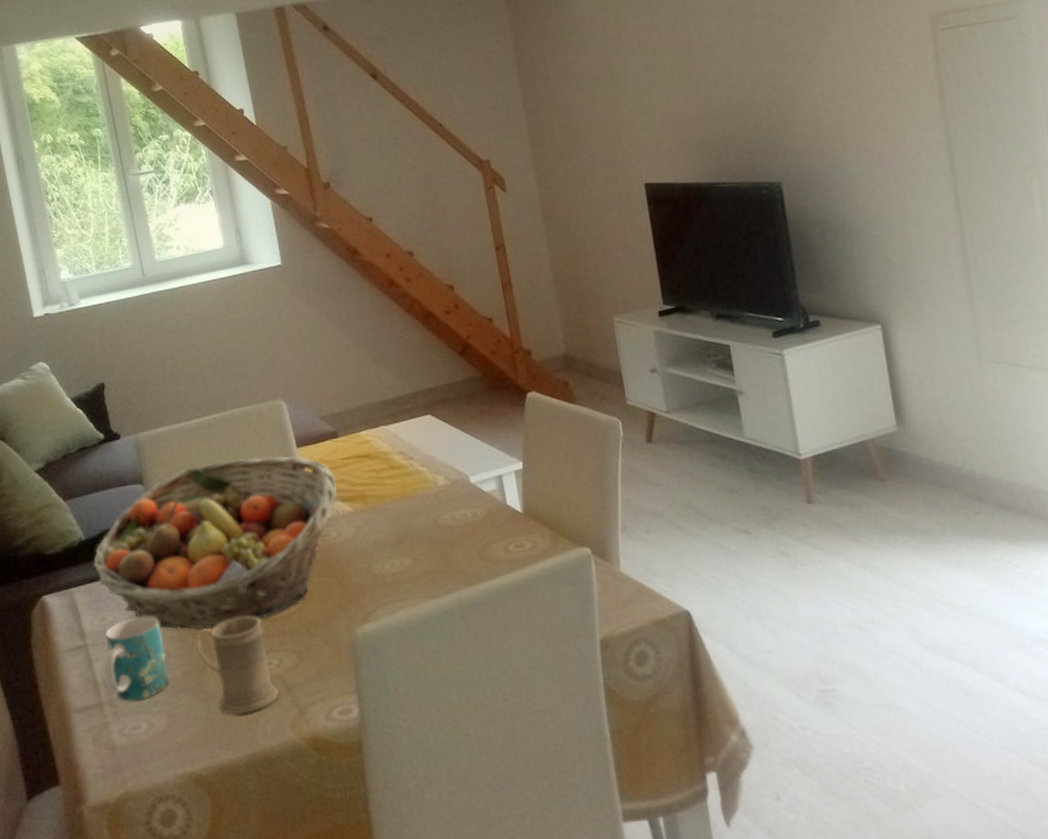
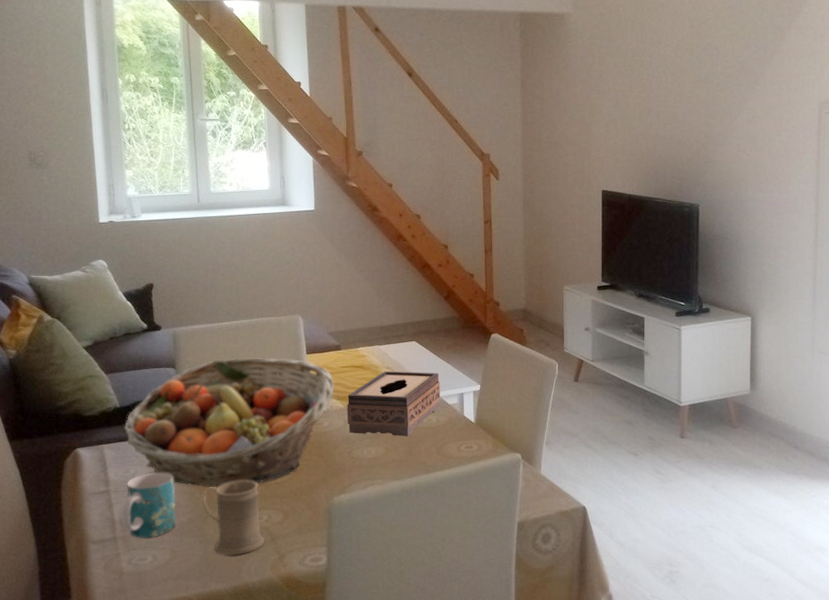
tissue box: none [356,452,474,544] -> present [347,371,440,437]

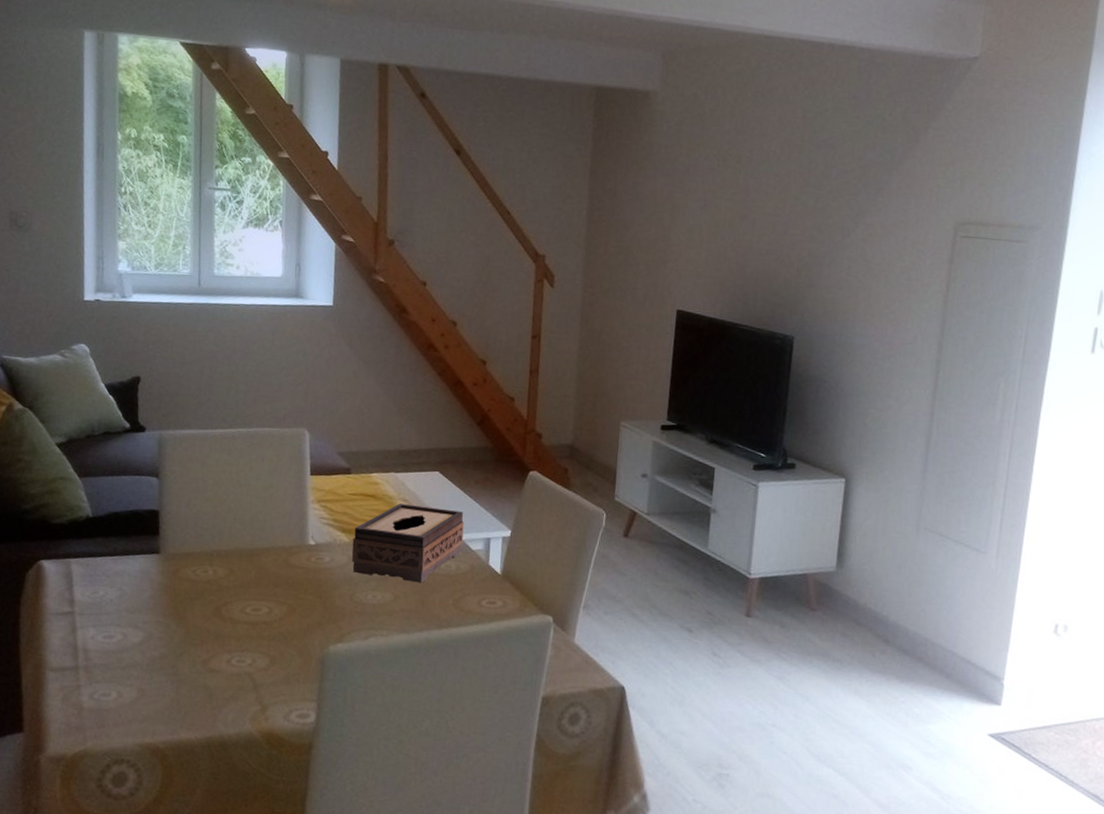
mug: present [120,472,176,538] -> none [84,596,148,671]
fruit basket: present [123,358,335,488] -> none [95,472,340,621]
mug: present [202,480,266,556] -> none [178,614,247,702]

